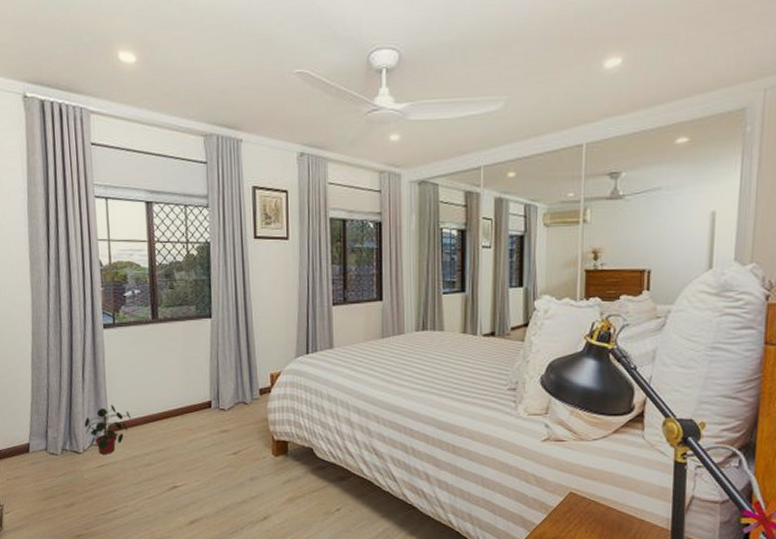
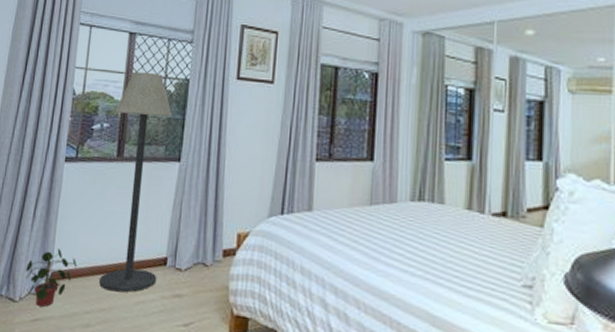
floor lamp: none [144,238,205,434] -> present [98,71,173,293]

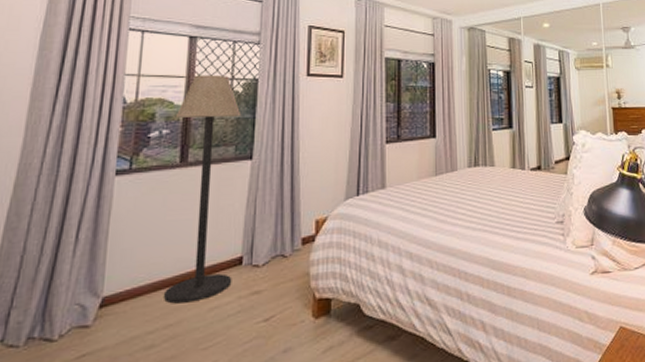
potted plant: present [25,249,78,307] -> none [67,270,136,339]

